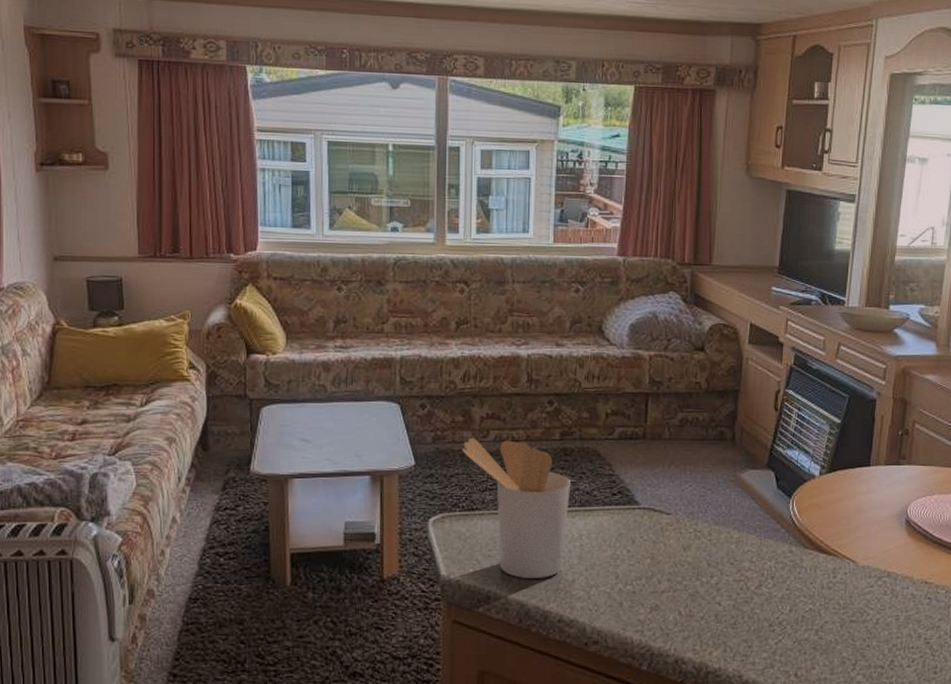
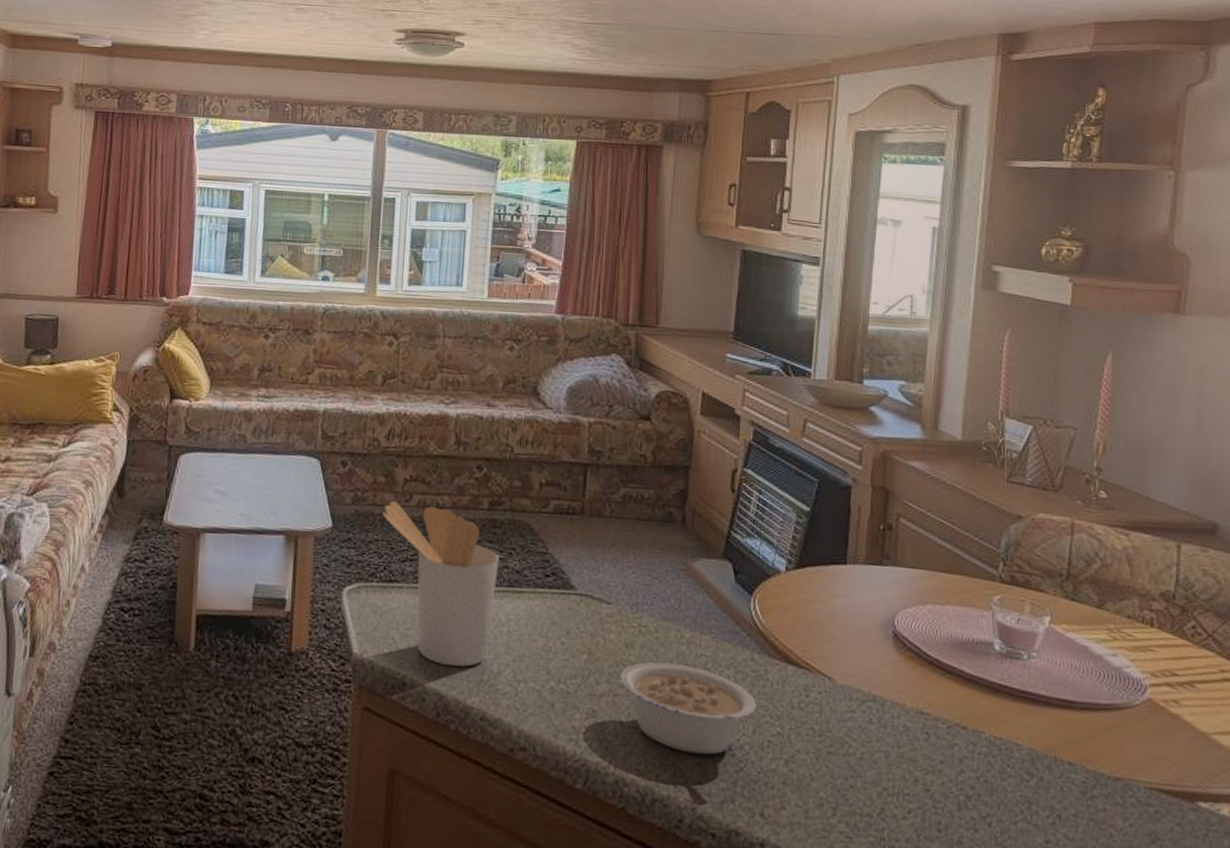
legume: none [679,560,793,632] -> present [620,662,756,755]

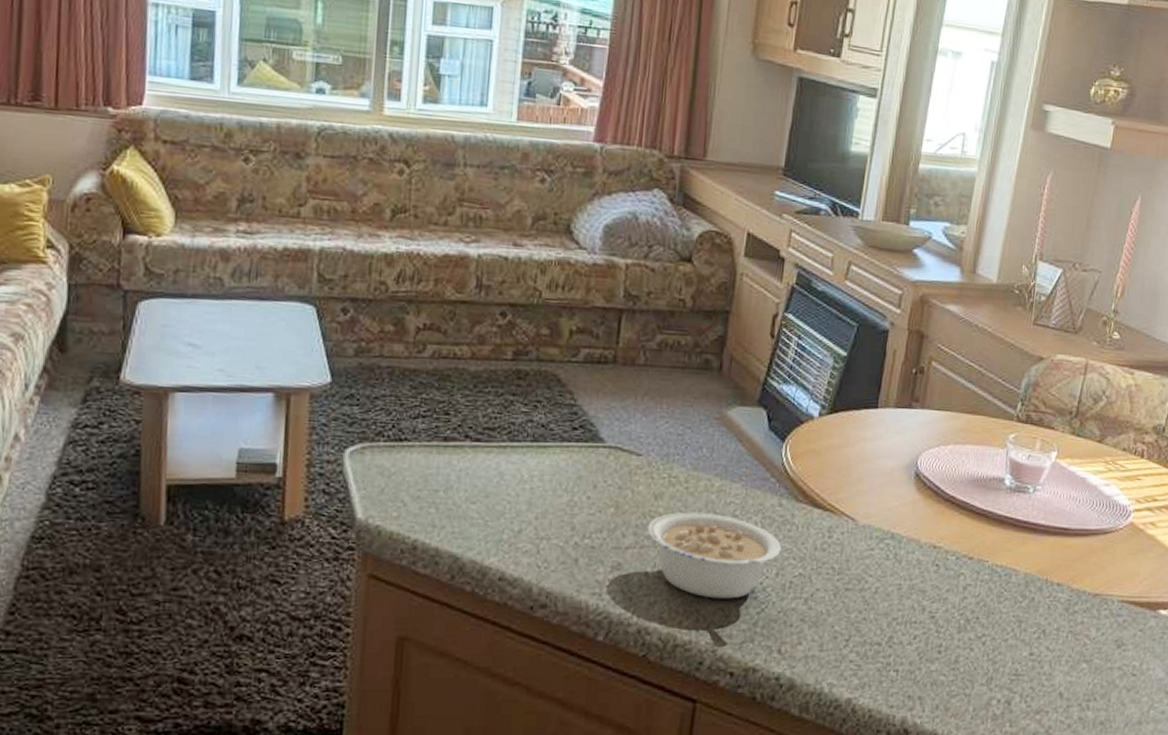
utensil holder: present [382,500,499,667] -> none [391,351,523,527]

